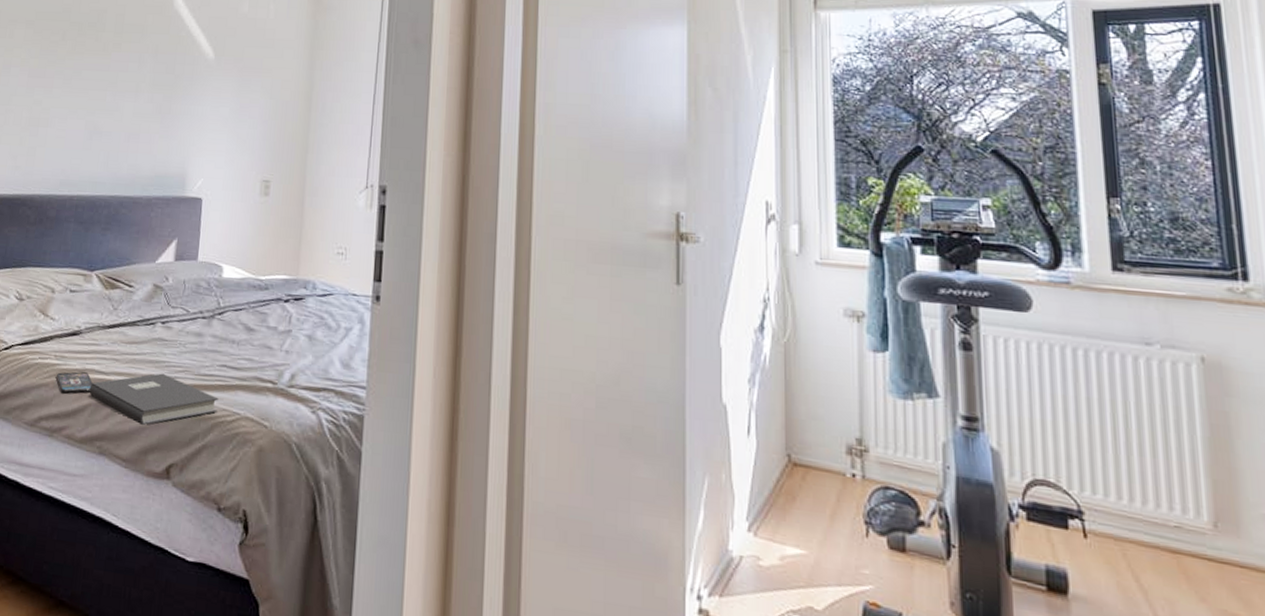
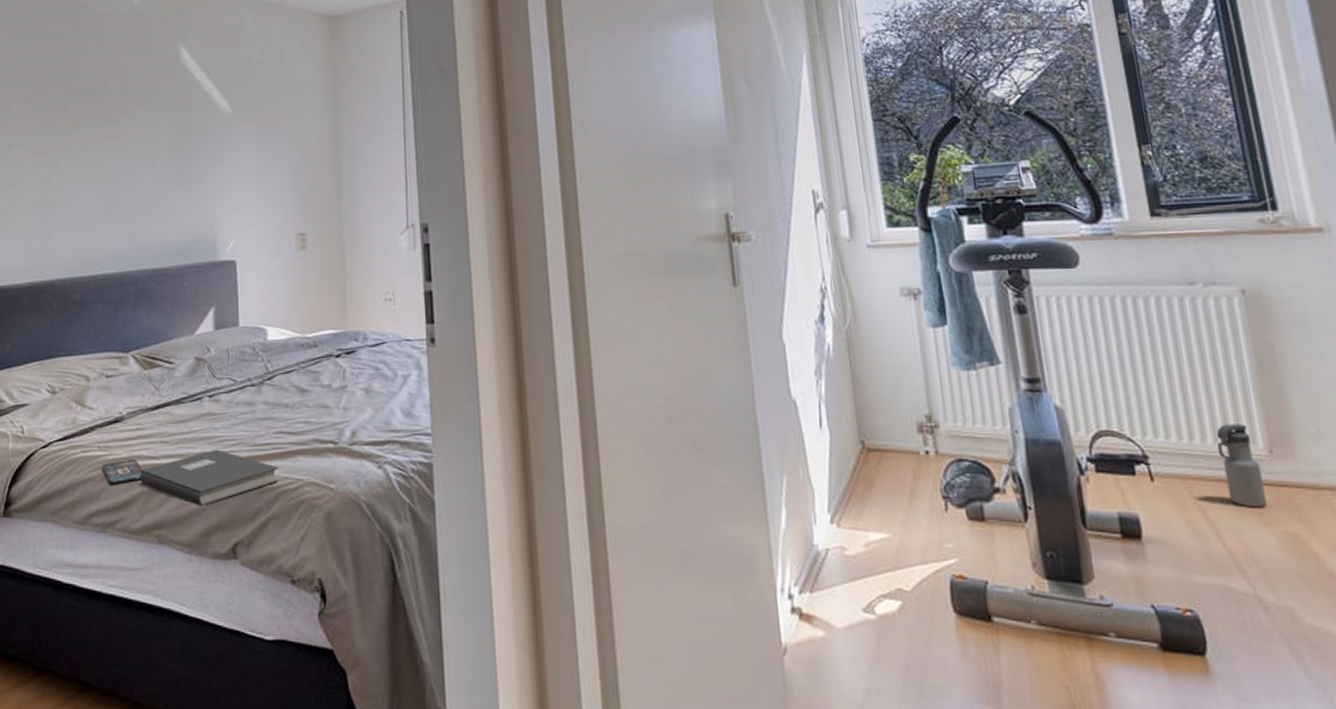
water bottle: none [1158,491,1205,583] -> present [1216,424,1267,508]

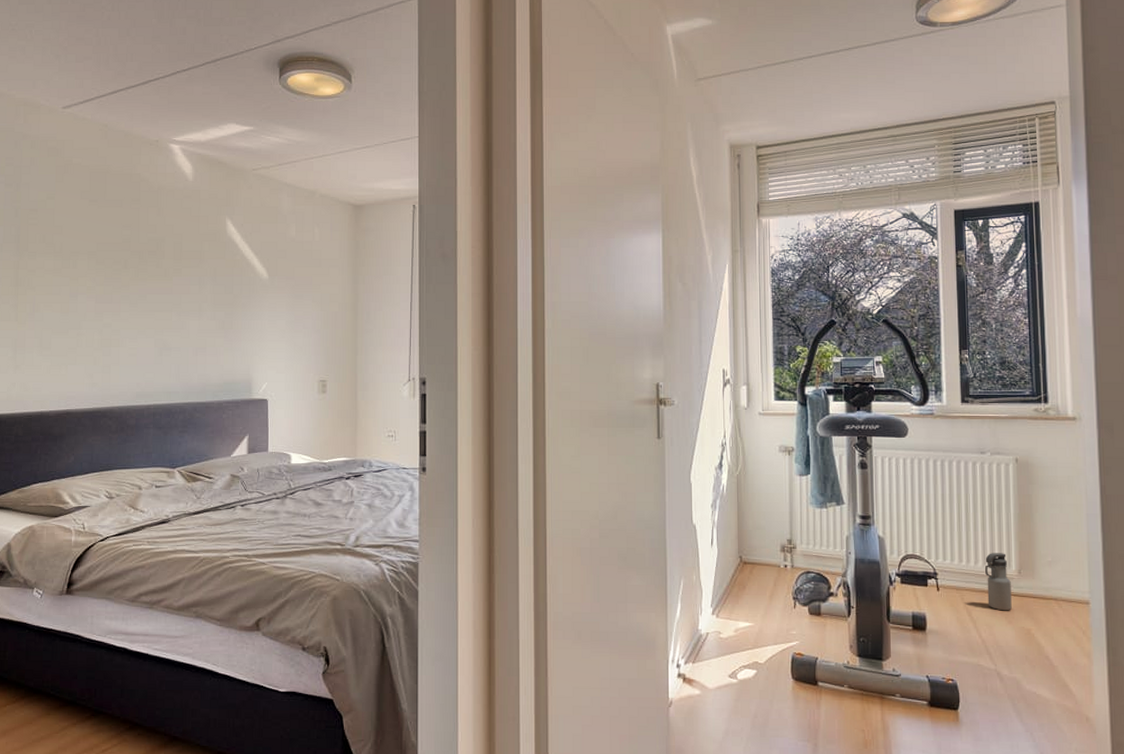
smartphone: present [101,460,142,487] -> none [150,553,184,573]
book: present [140,449,279,507] -> none [182,547,296,591]

